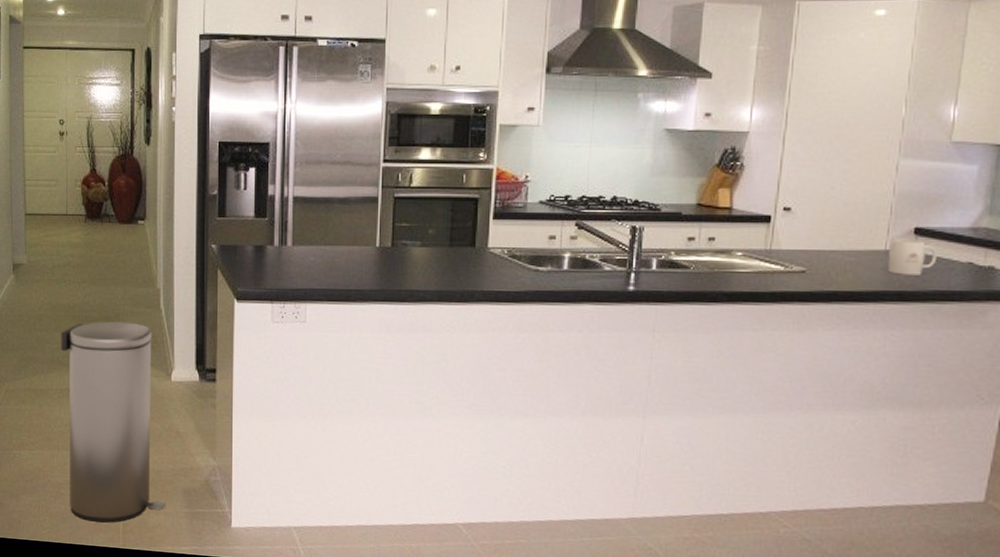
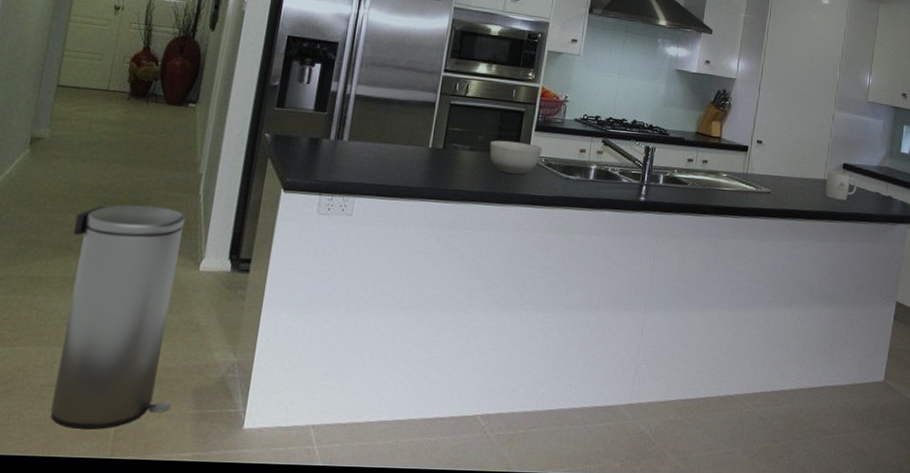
bowl: none [443,232,504,270] -> present [489,140,543,175]

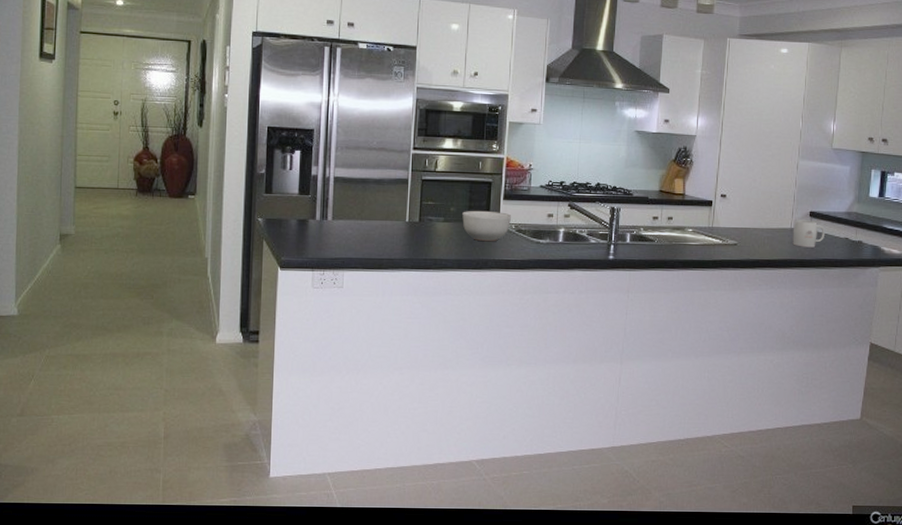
pedal bin: present [50,204,186,430] -> none [106,288,207,481]

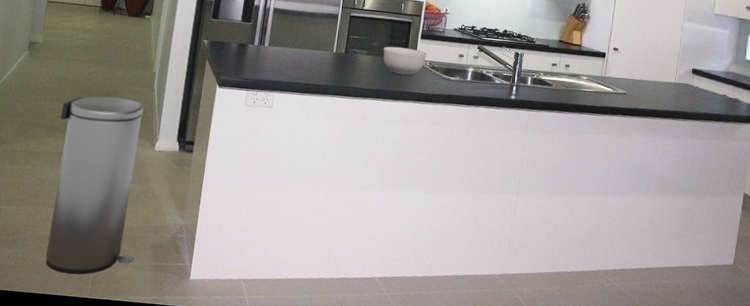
pedal bin: none [106,288,207,481] -> present [45,96,144,275]
mug: present [792,220,826,248] -> none [676,75,706,102]

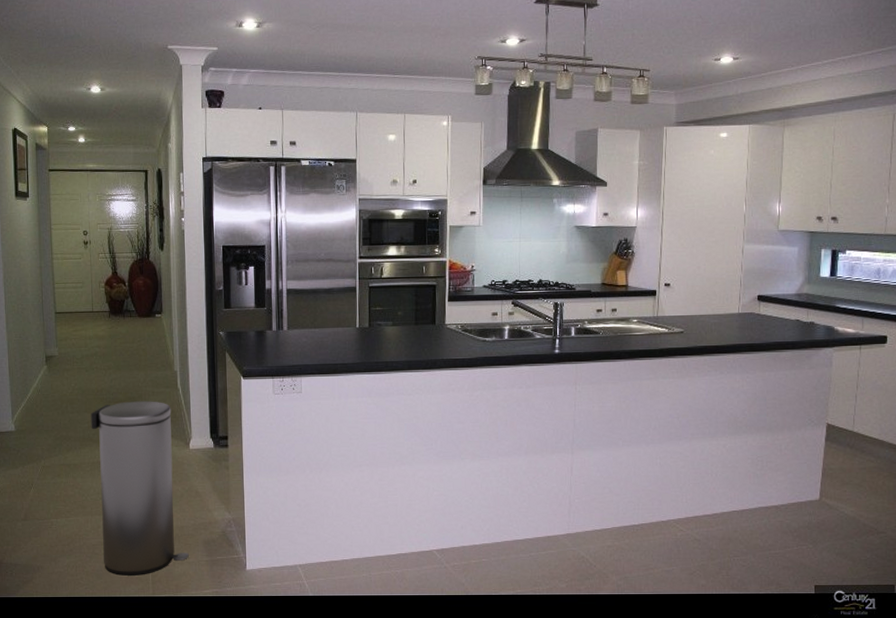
bowl: present [383,46,427,76] -> none [410,312,458,343]

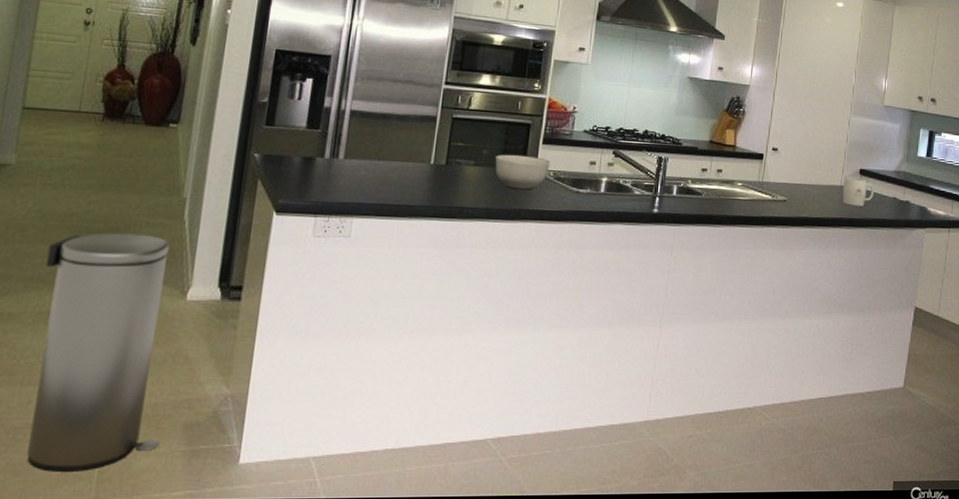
bowl: none [410,312,458,343] -> present [495,154,551,190]
mug: none [741,304,775,332] -> present [842,177,875,206]

